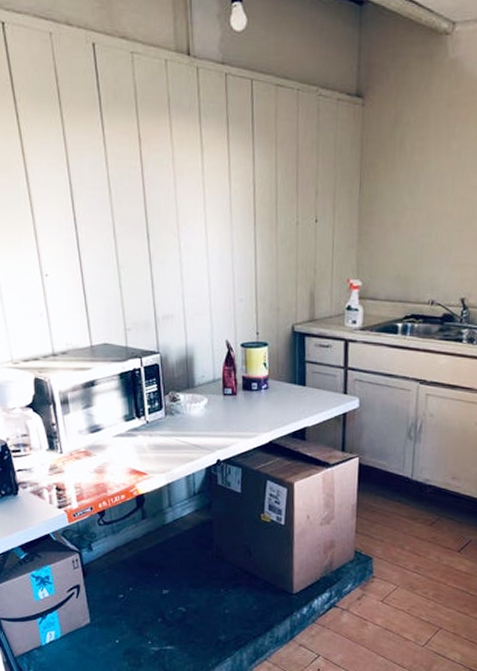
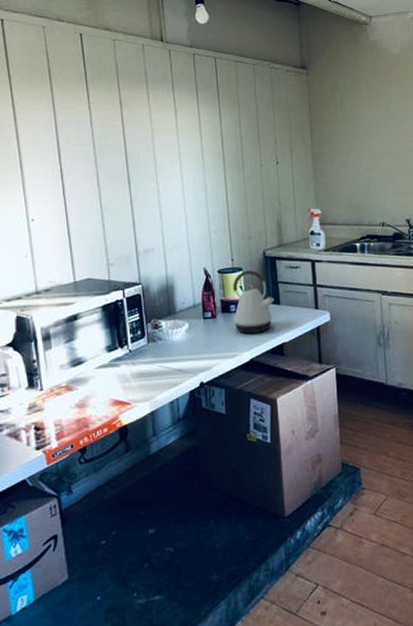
kettle: none [254,346,300,414] -> present [233,270,275,333]

